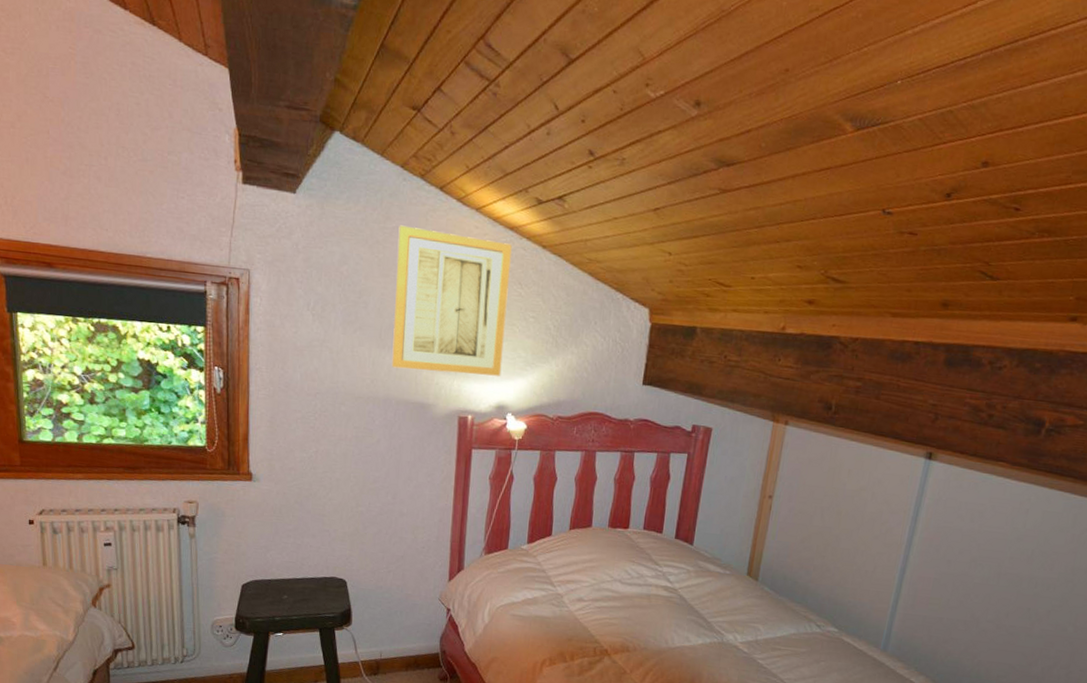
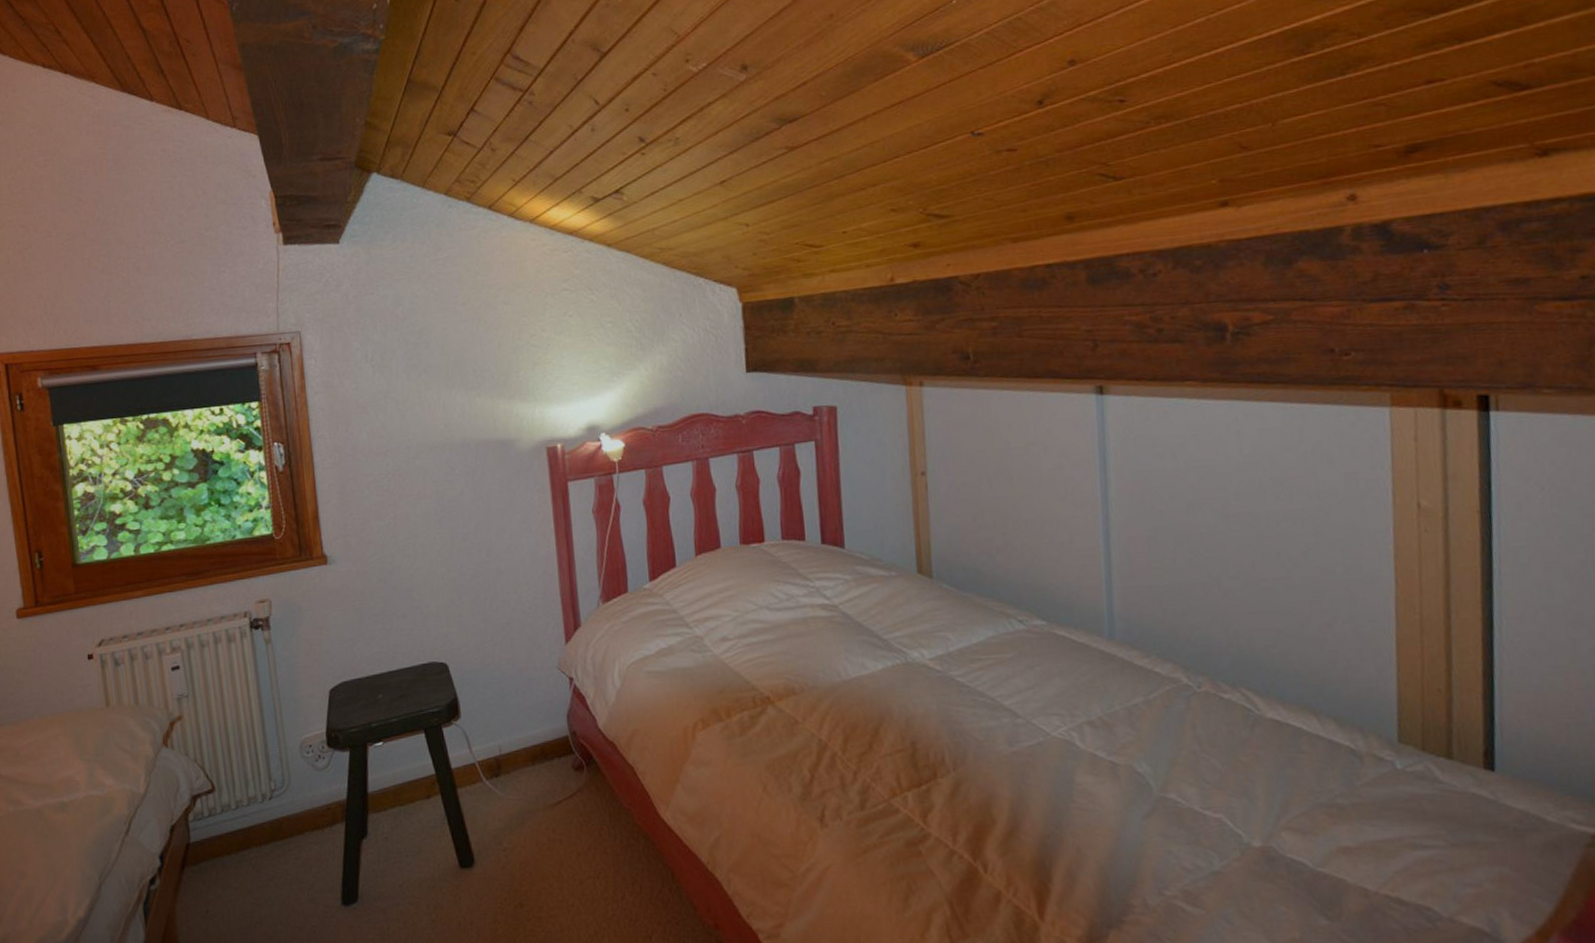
wall art: present [391,225,512,376] -> none [451,249,586,407]

